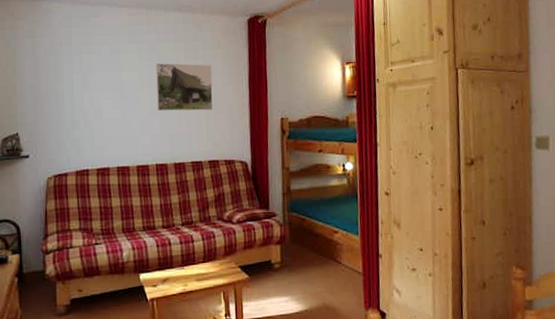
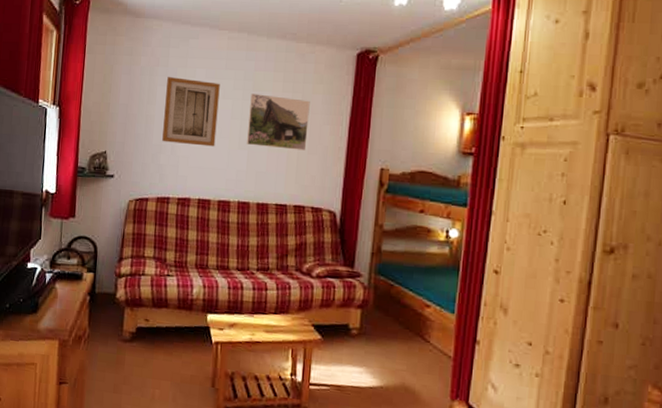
wall art: none [73,55,128,118] -> present [162,77,220,147]

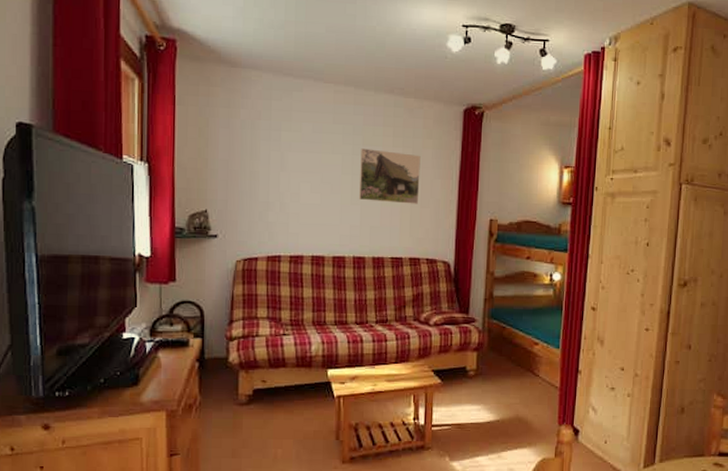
wall art: present [162,77,220,147] -> none [269,131,328,203]

